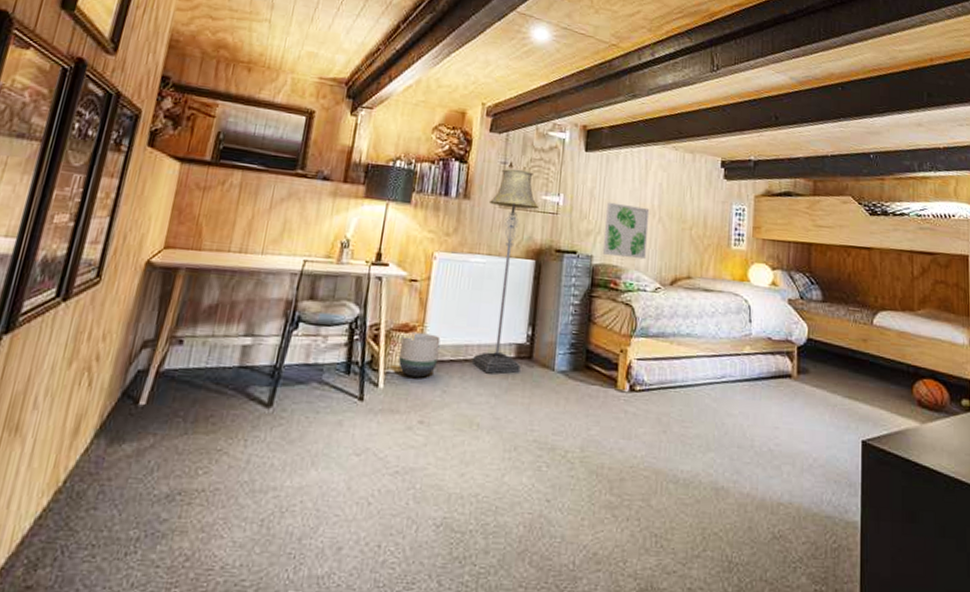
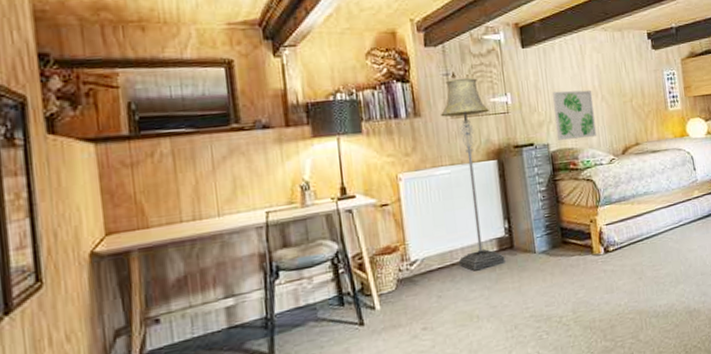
planter: present [398,332,441,378] -> none [387,249,427,293]

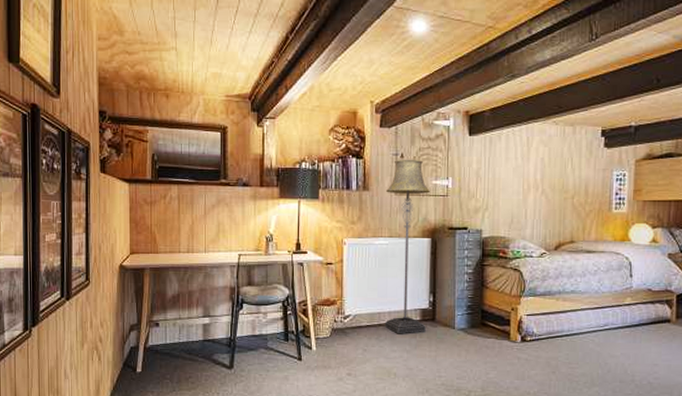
wall art: present [551,89,597,141] -> none [490,180,533,230]

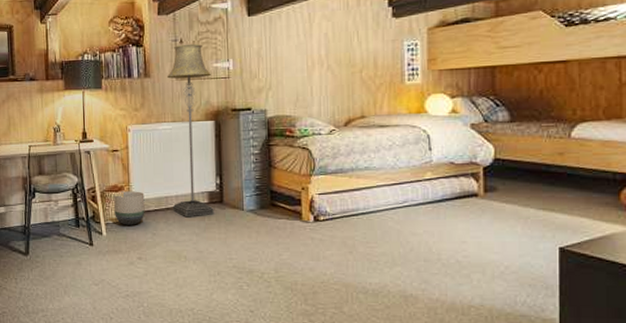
planter: none [326,306,357,341] -> present [114,191,145,225]

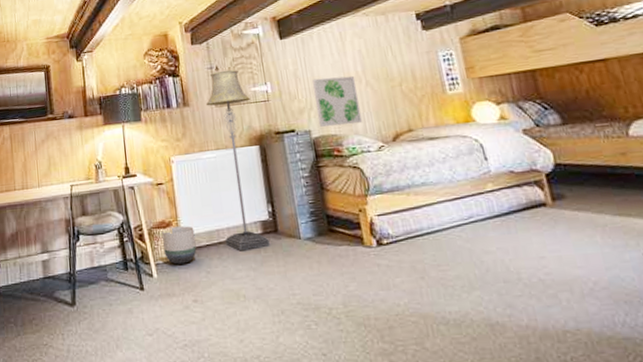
wall art: none [274,58,319,108] -> present [311,75,363,128]

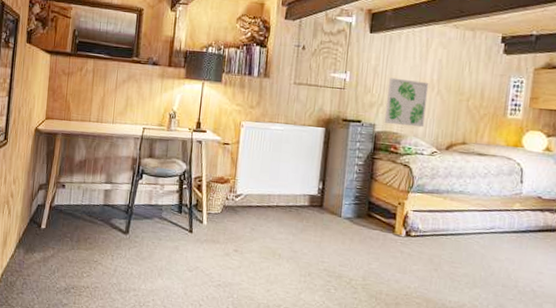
planter: present [162,226,197,265] -> none [217,184,249,218]
floor lamp: present [205,70,270,251] -> none [273,51,328,218]

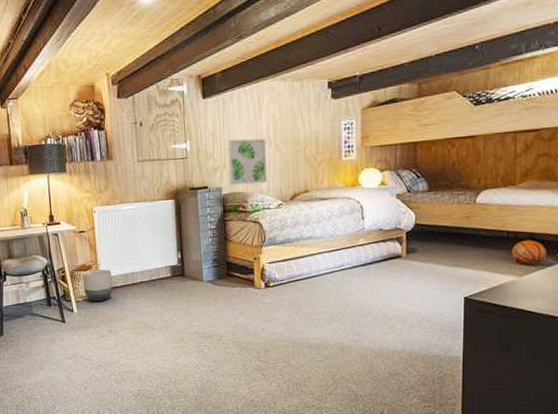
planter: none [217,184,249,218] -> present [83,269,113,302]

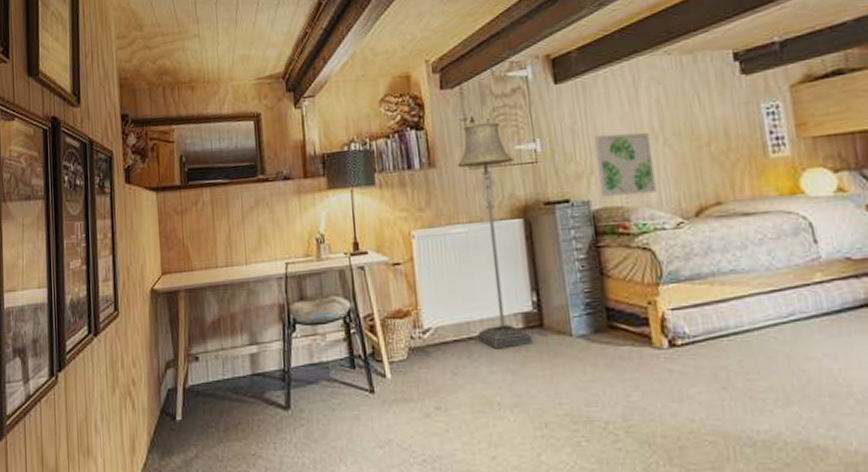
planter: present [83,269,113,302] -> none [398,316,441,363]
floor lamp: none [128,126,177,291] -> present [456,122,533,349]

